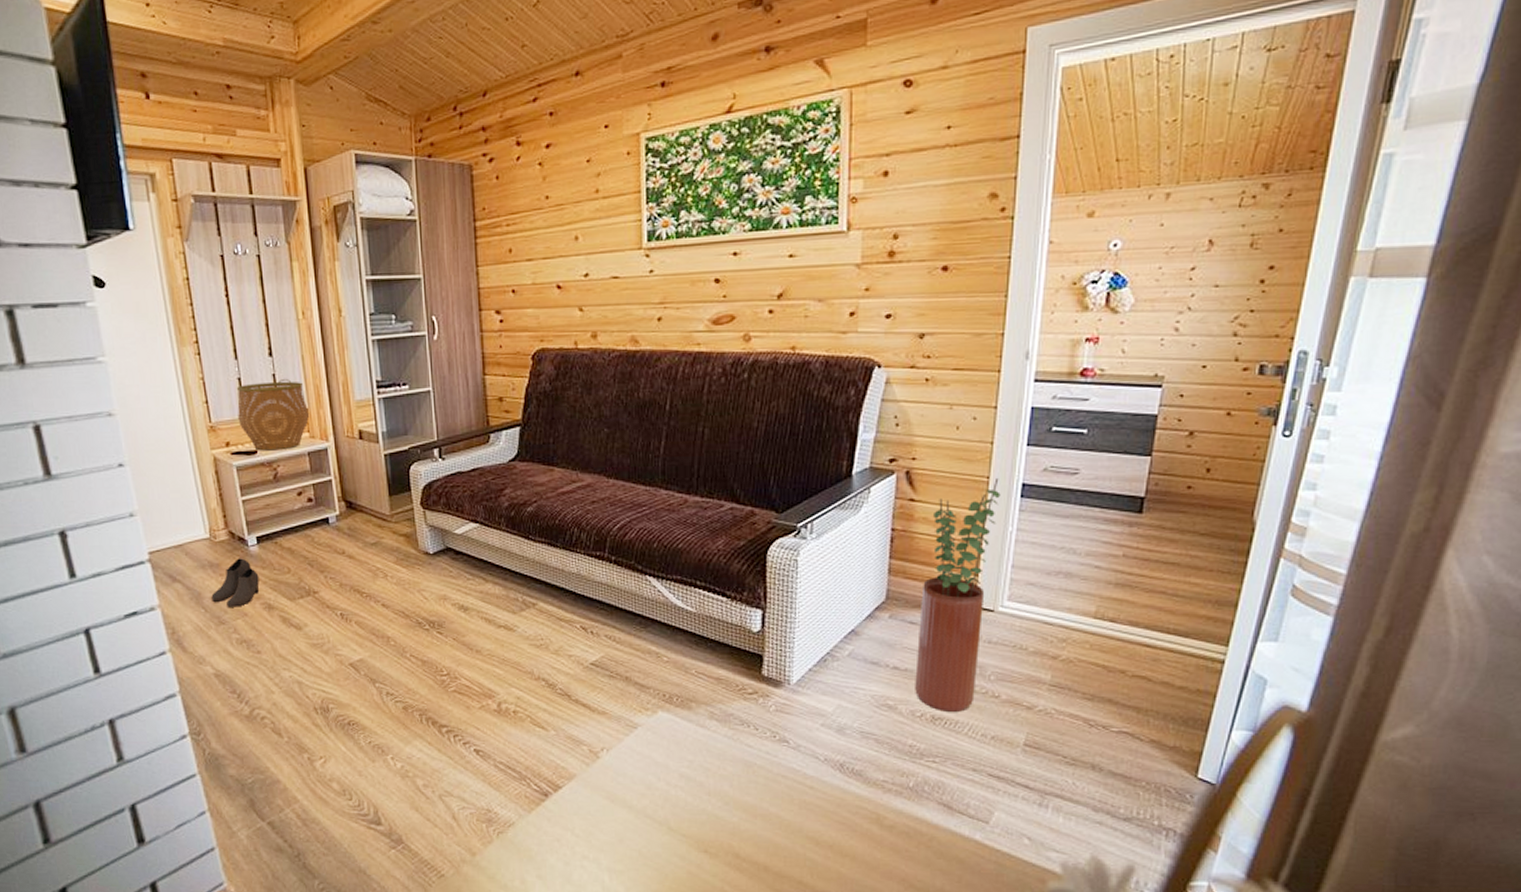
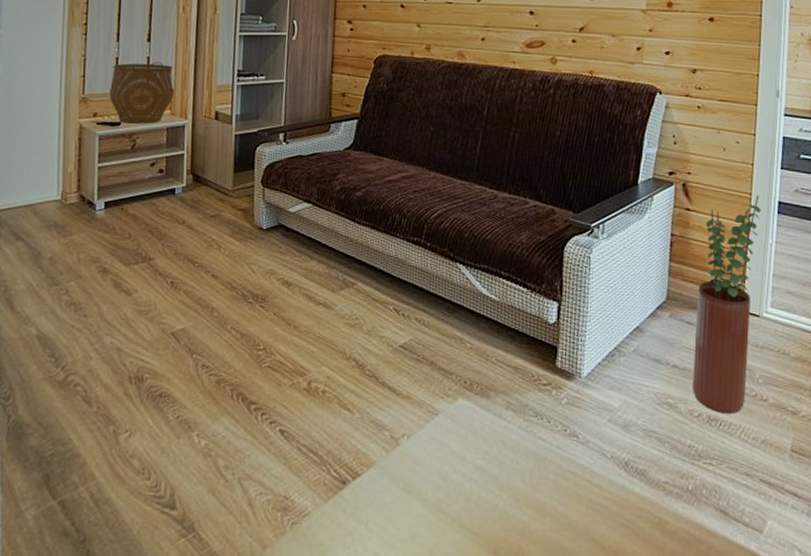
shoe: present [211,558,260,607] -> none [50,221,100,269]

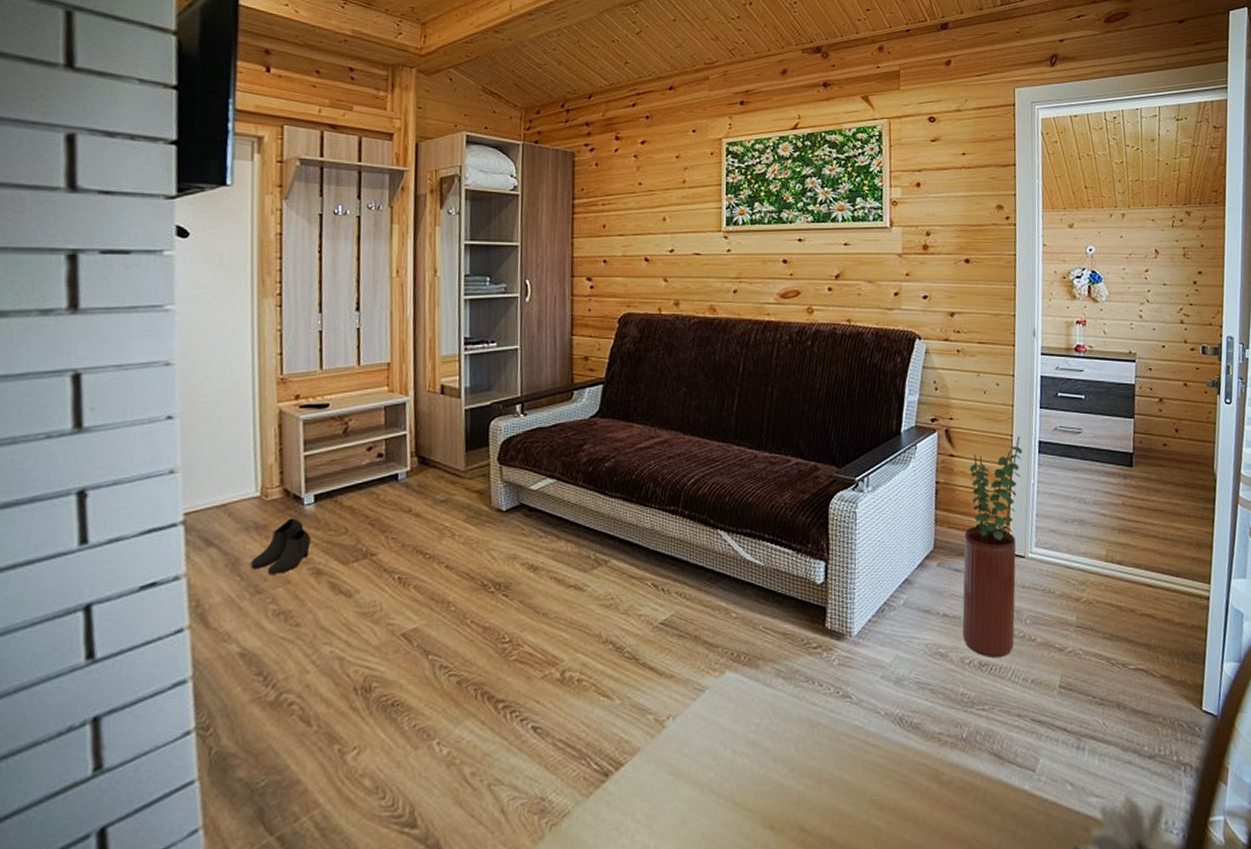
shoe: none [50,221,100,269] -> present [251,518,311,574]
basket: present [109,61,175,124] -> none [313,332,392,404]

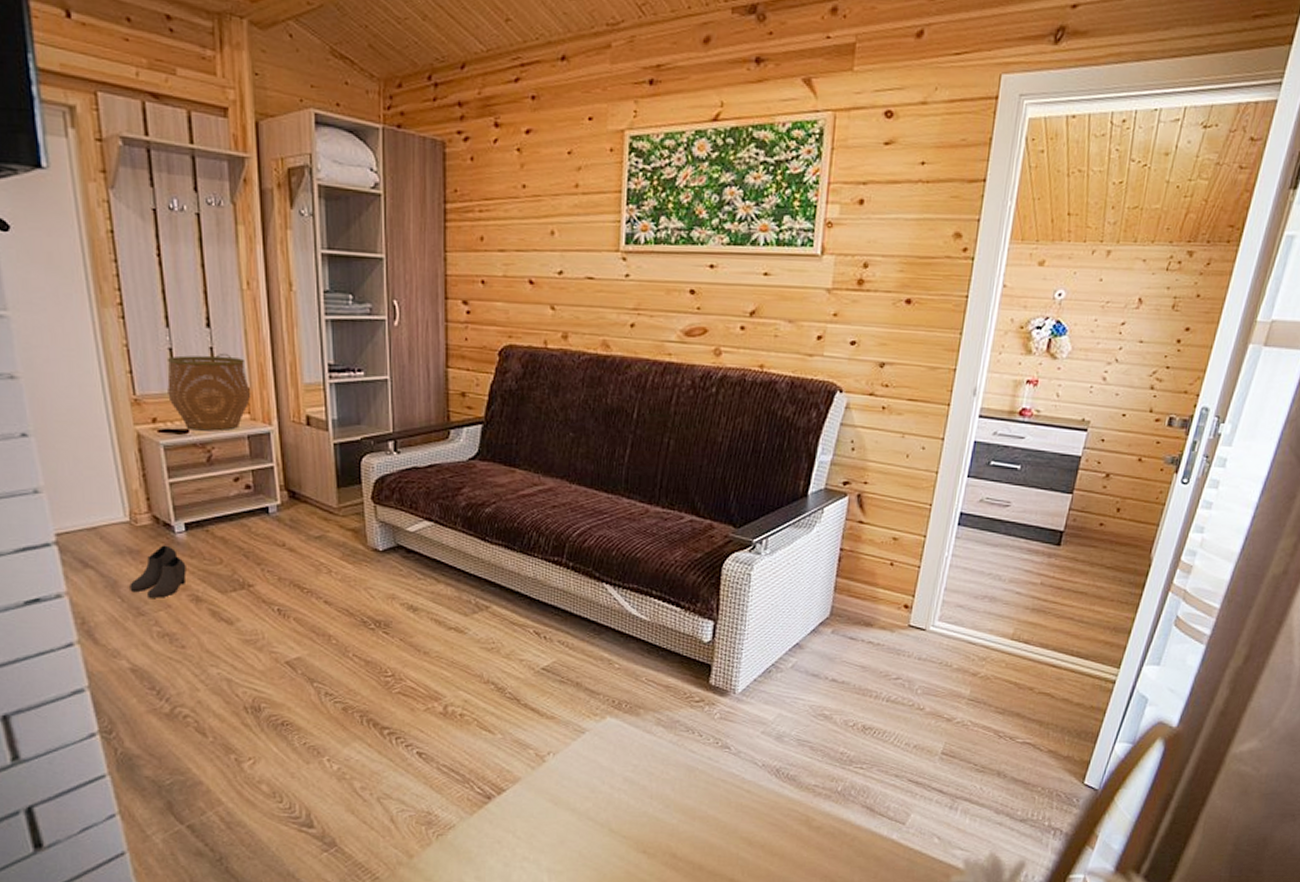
basket: none [313,332,392,404] -> present [166,352,252,431]
vase: present [962,437,1023,657] -> none [849,506,941,722]

